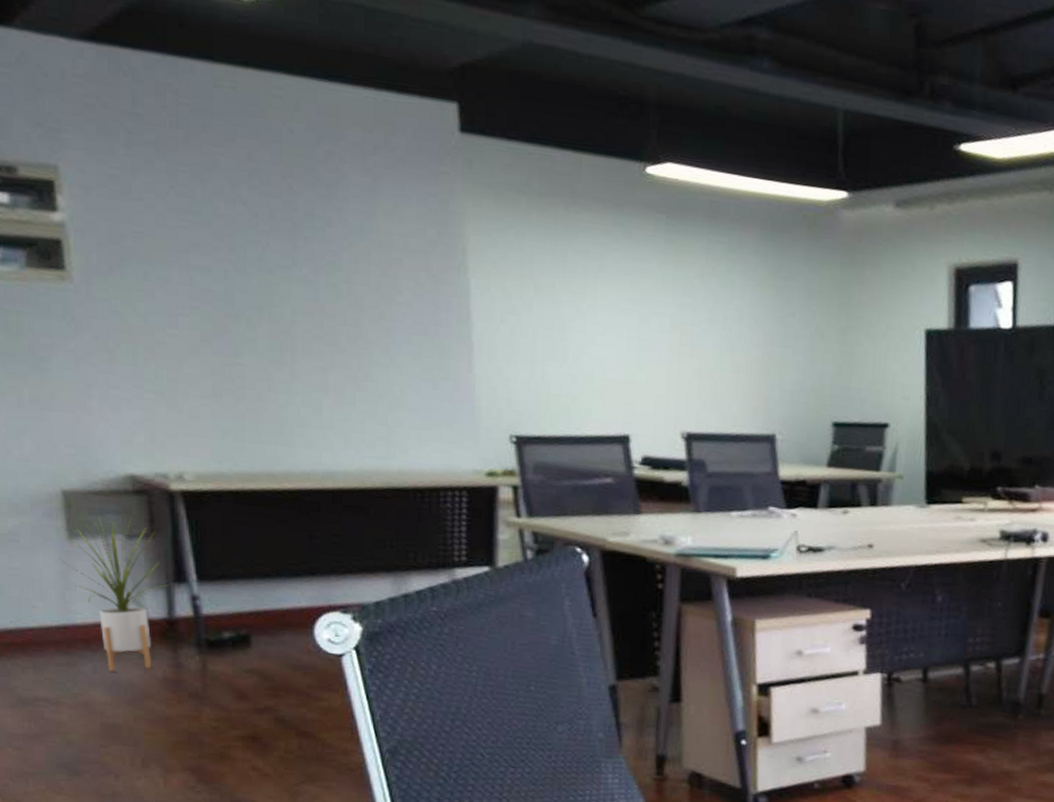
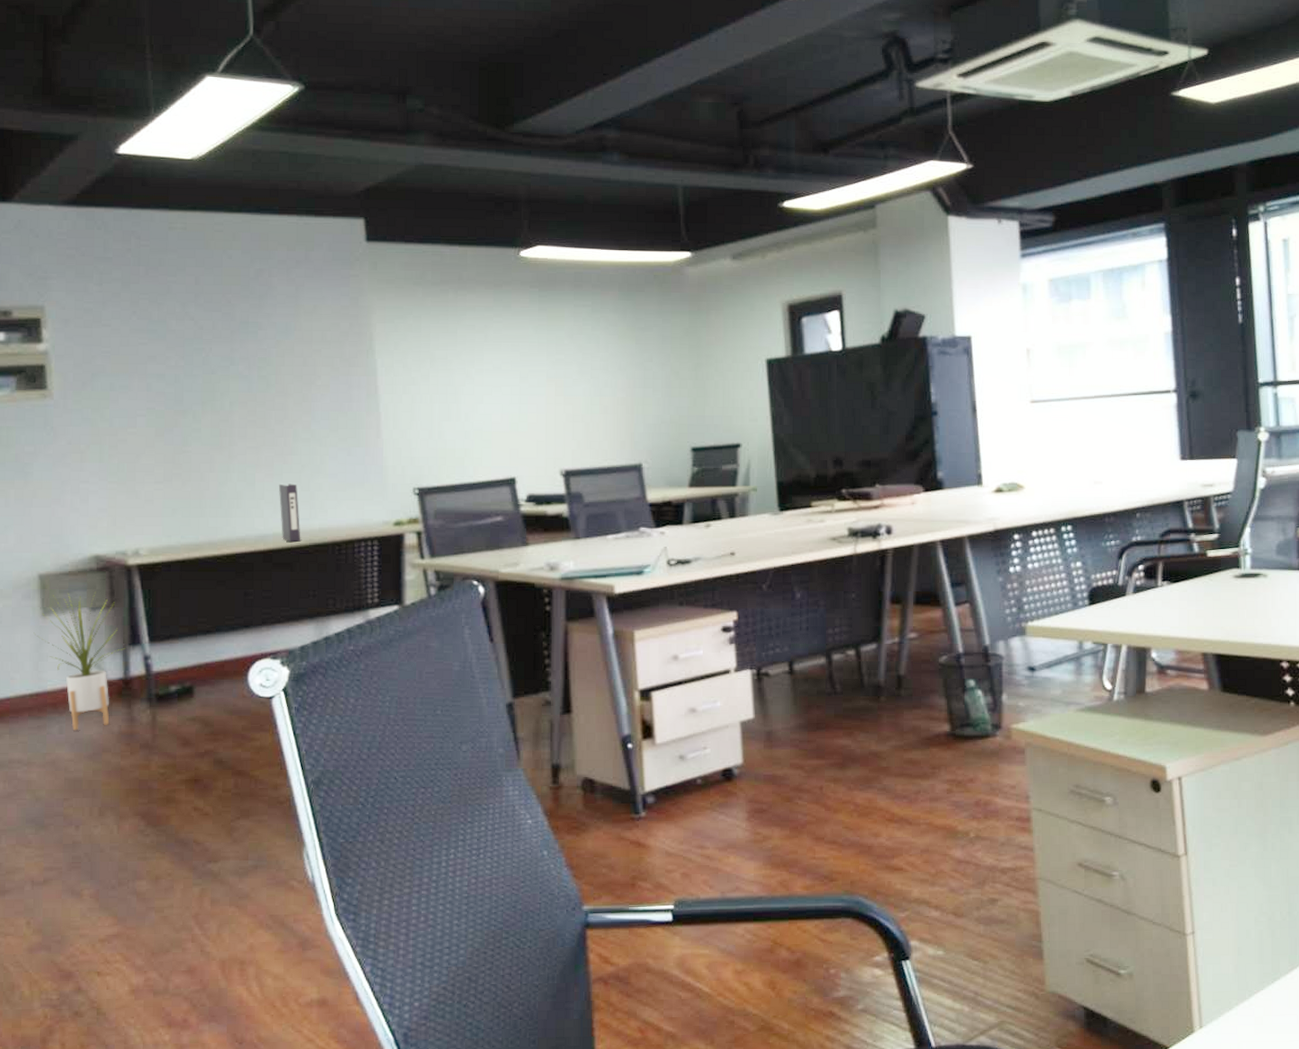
binder: none [350,415,377,484] -> present [278,483,301,543]

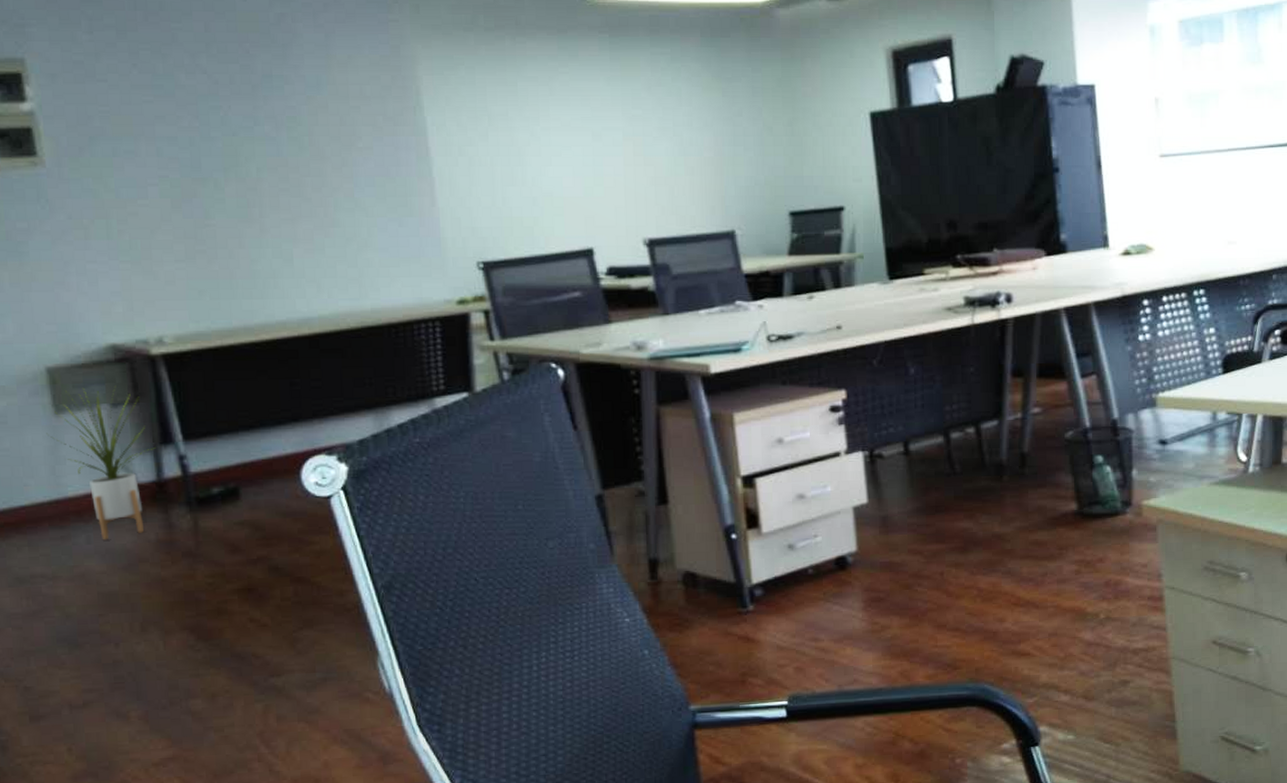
binder: present [278,483,301,543] -> none [320,259,352,326]

